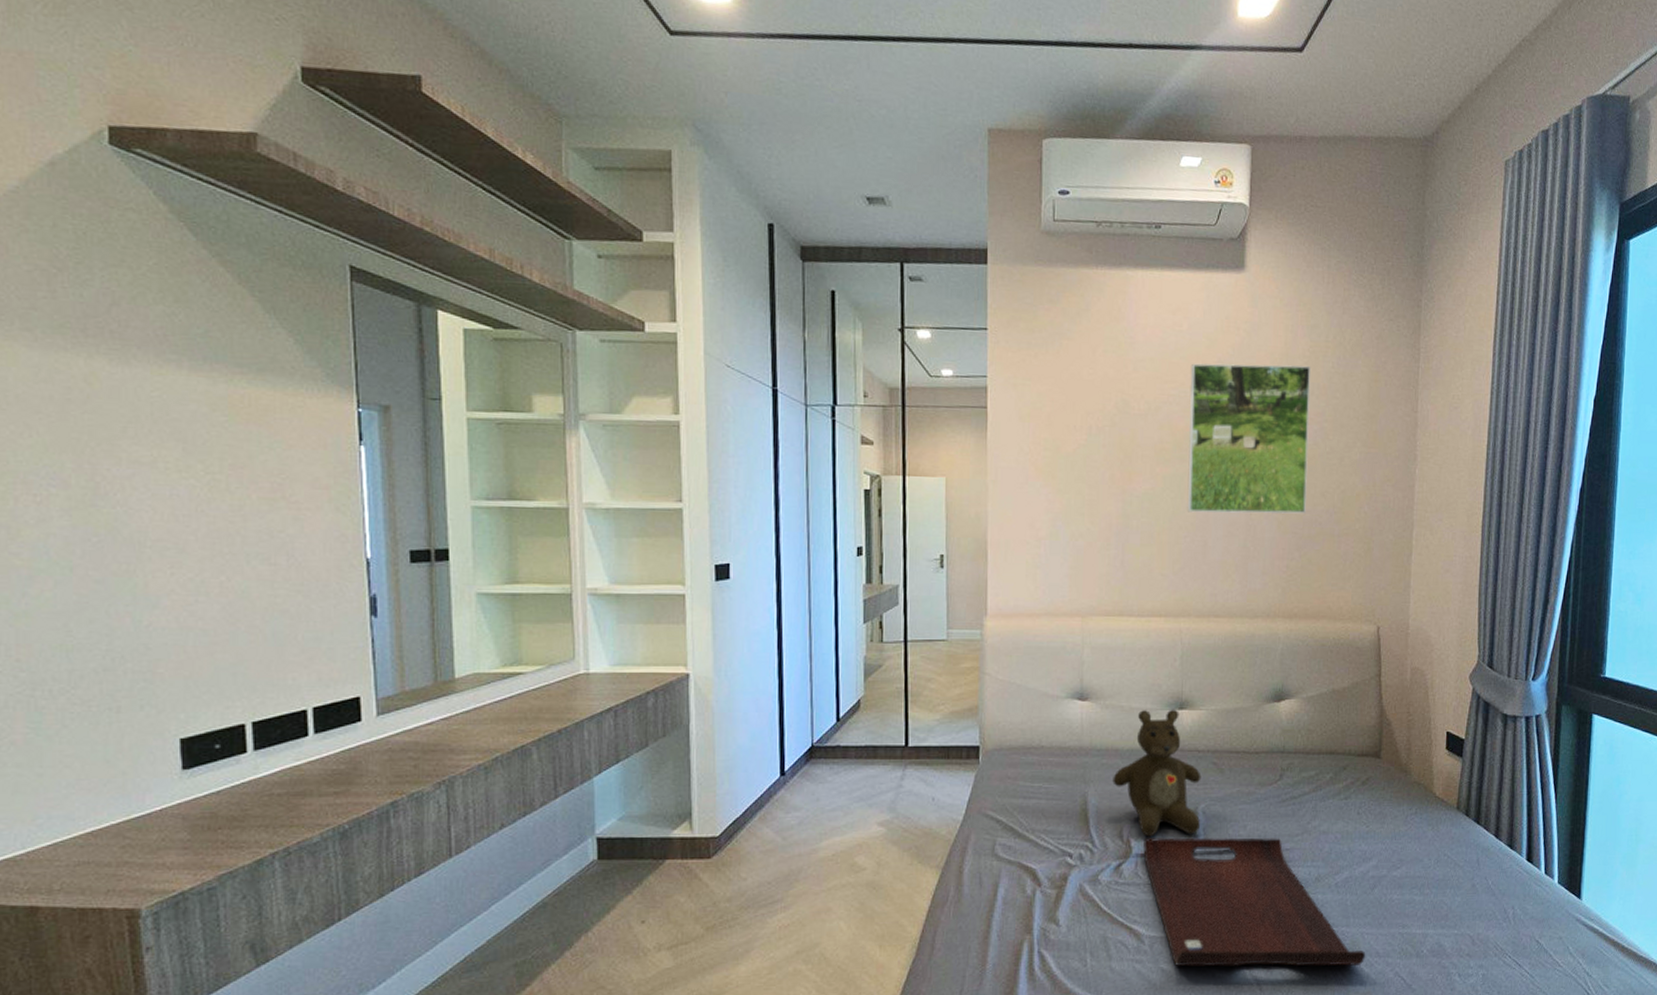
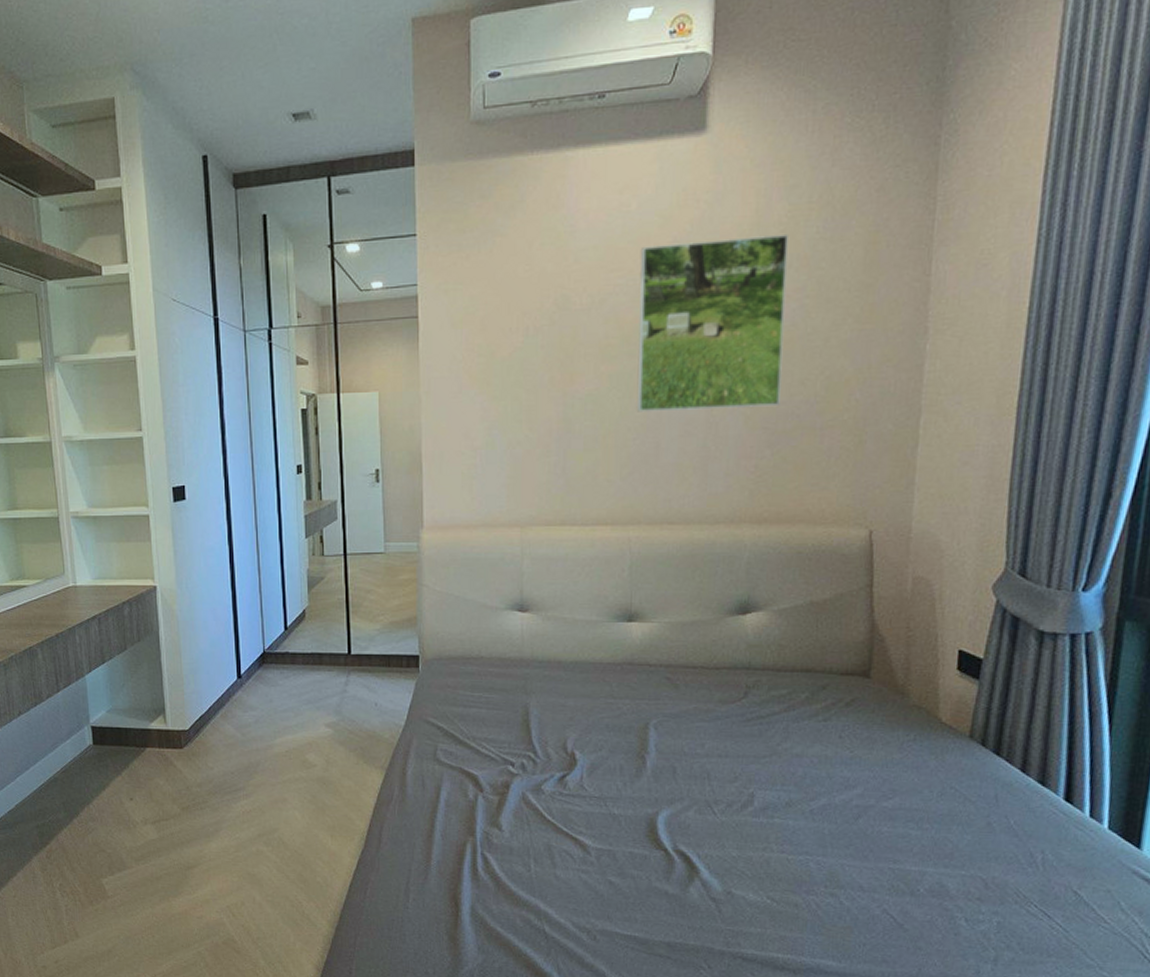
teddy bear: present [1113,709,1202,837] -> none [555,621,653,750]
serving tray: present [1143,837,1366,967] -> none [589,751,847,898]

